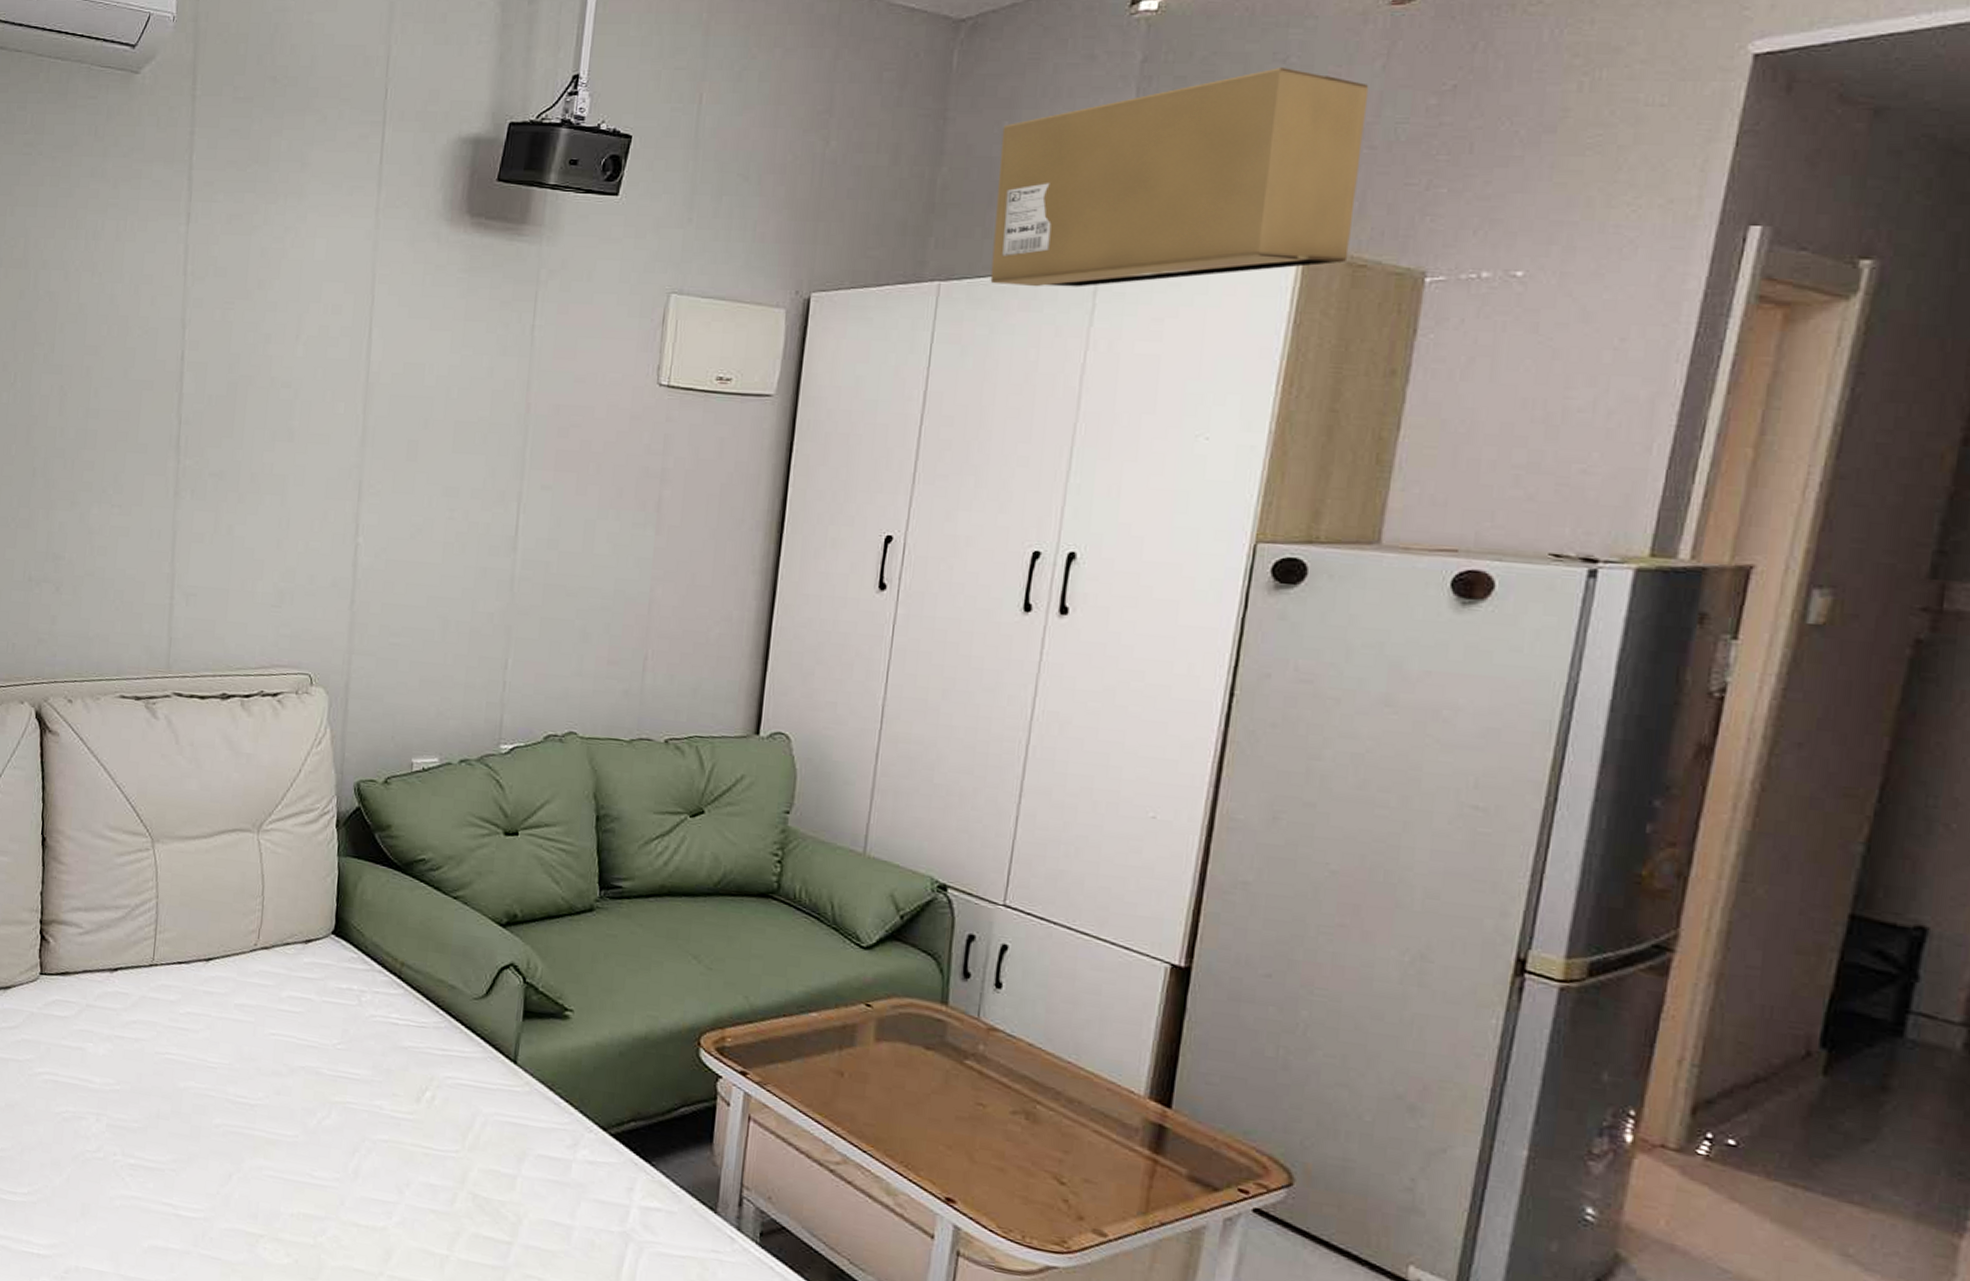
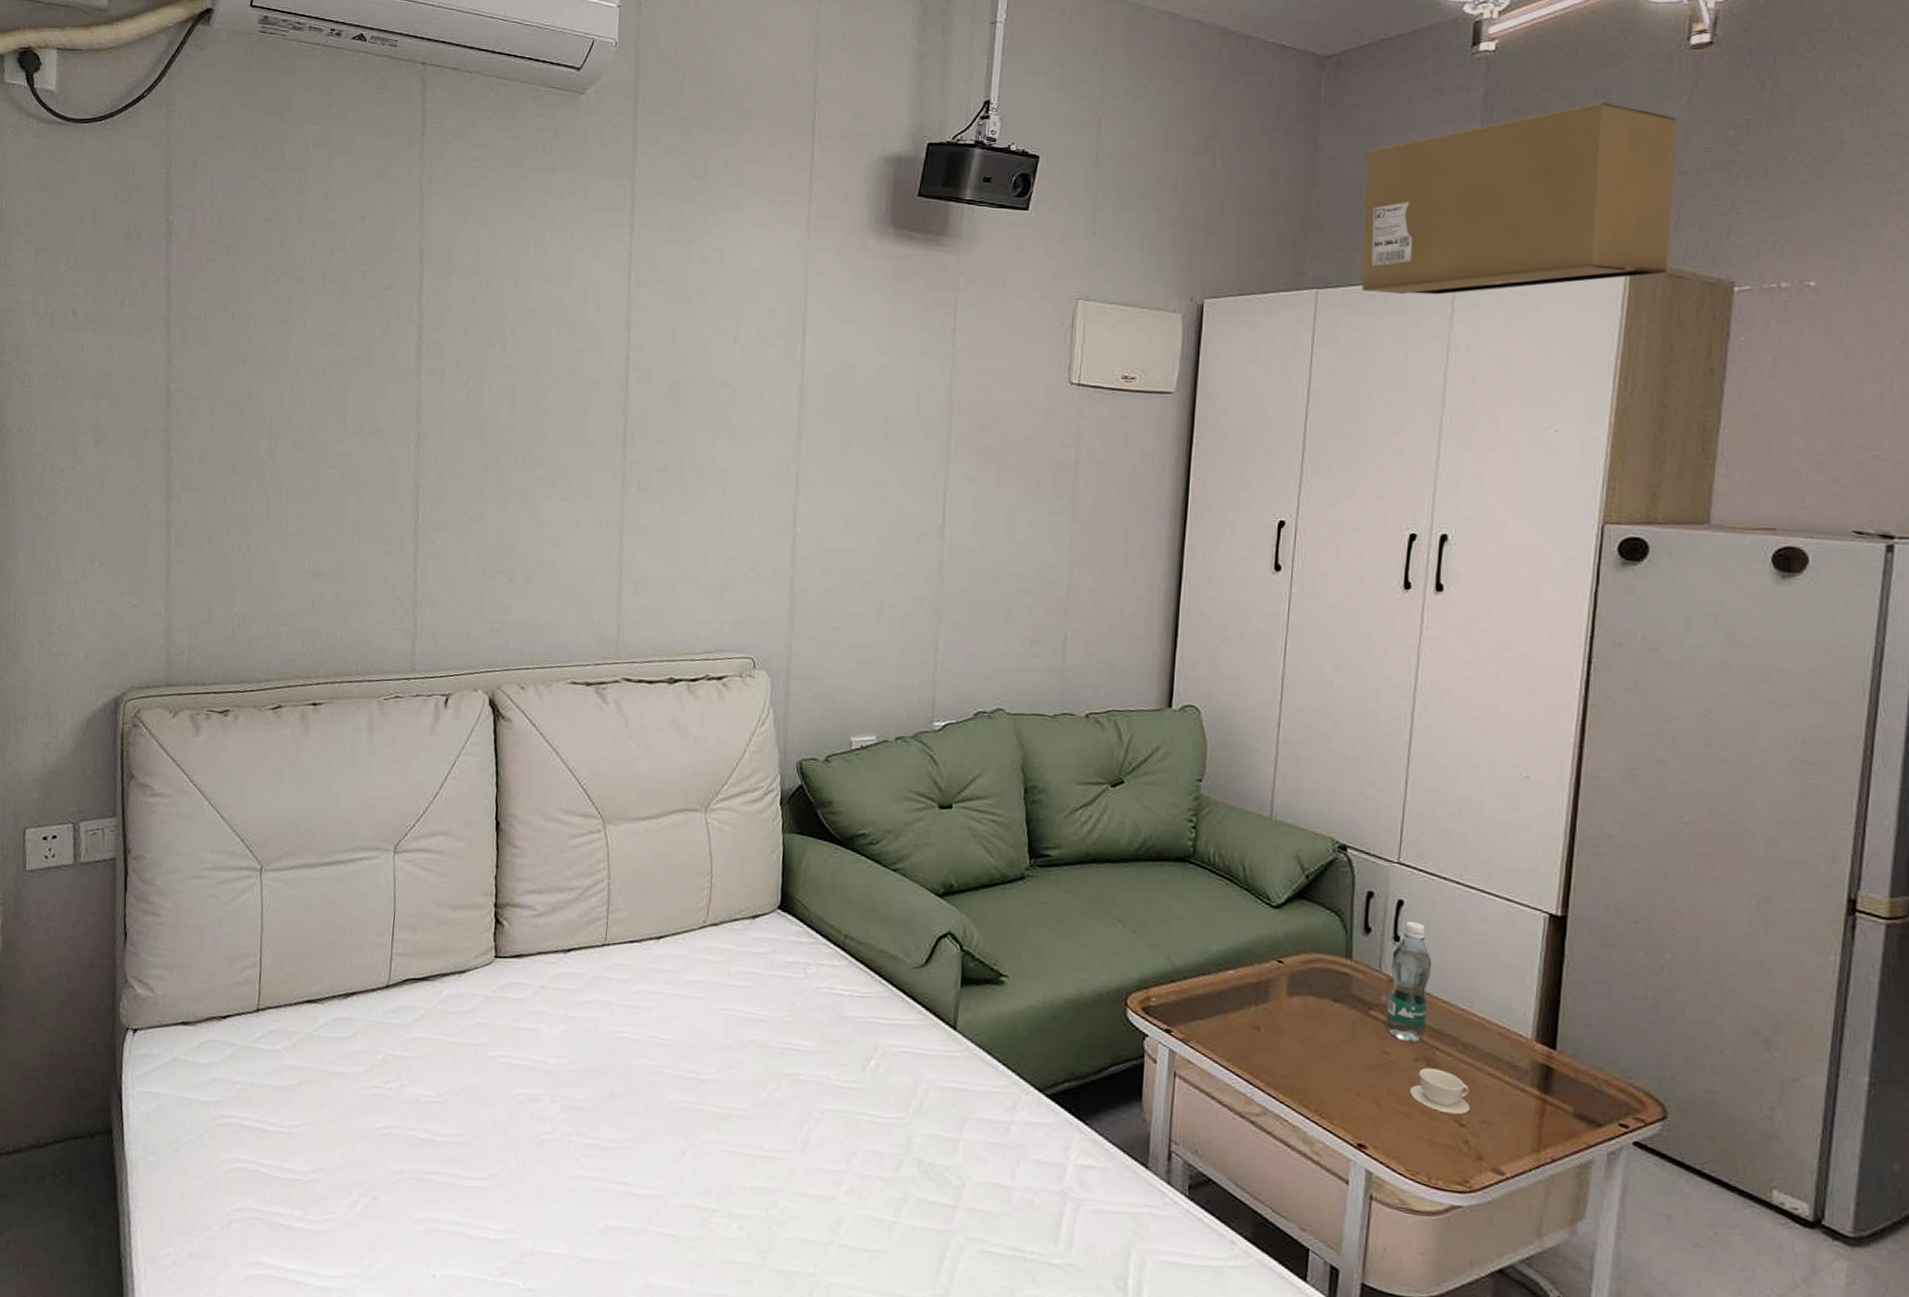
bottle: none [982,966,1037,1096] -> present [1386,920,1432,1043]
teacup: none [1006,1121,1072,1172] -> present [1410,1067,1470,1114]

